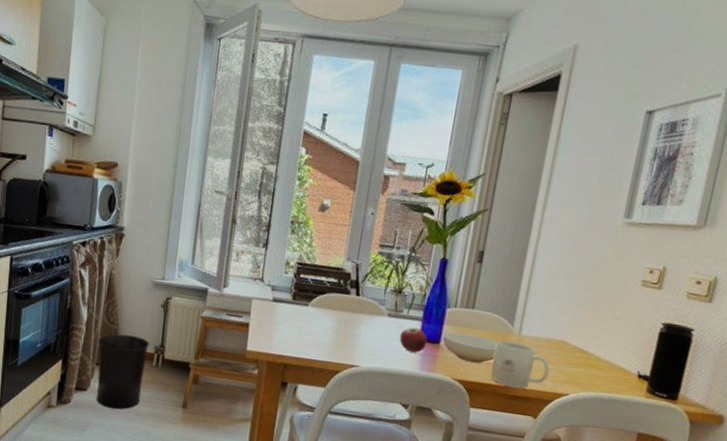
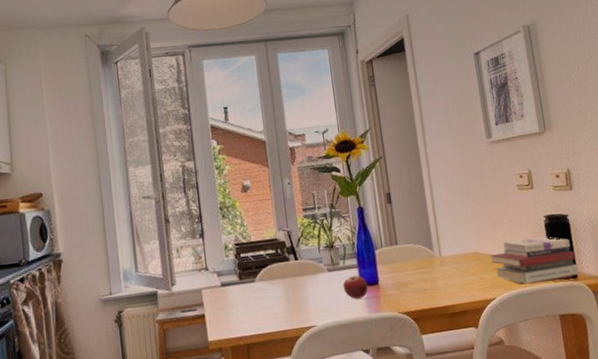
bowl: present [442,332,499,363] -> none [379,267,428,294]
mug: present [490,340,550,389] -> none [425,264,475,307]
books: none [576,338,686,400] -> present [489,236,578,285]

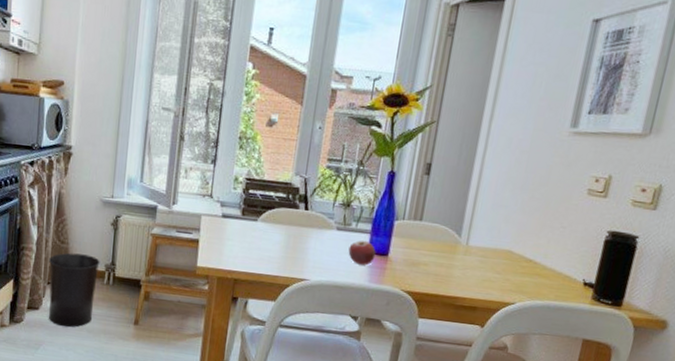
books: present [489,236,578,285] -> none [523,247,630,306]

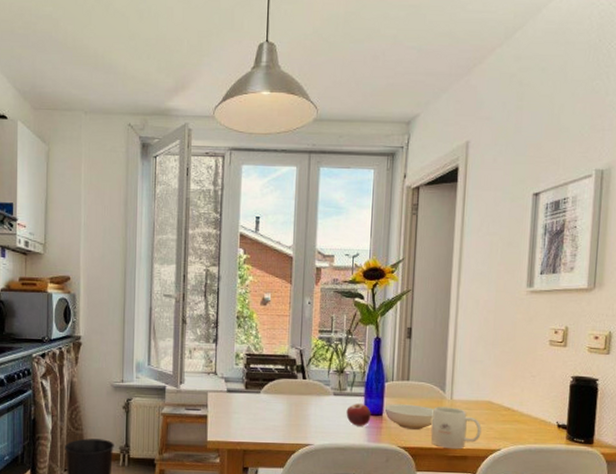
bowl: none [391,244,447,275] -> present [384,404,435,430]
mug: none [438,251,497,299] -> present [430,407,482,449]

